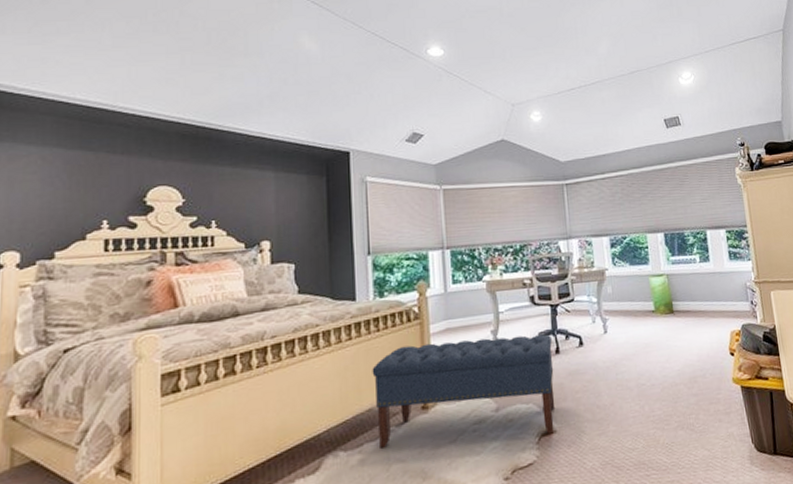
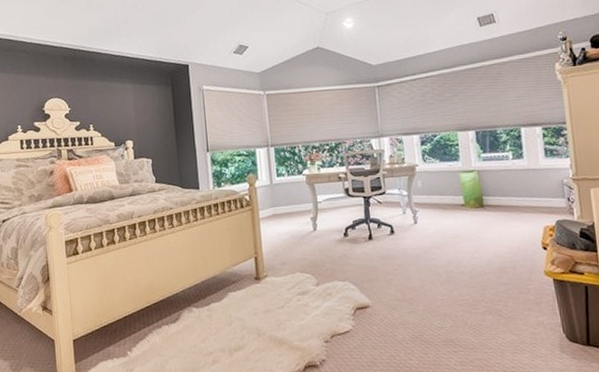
bench: present [372,334,555,449] -> none [214,222,369,308]

